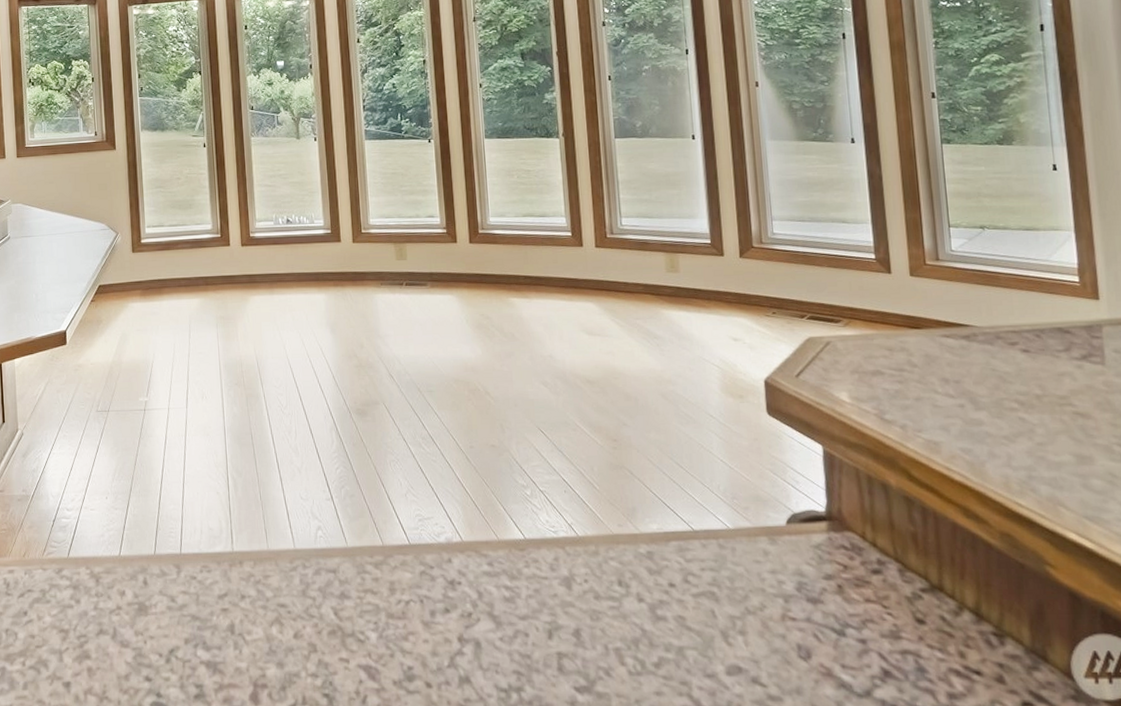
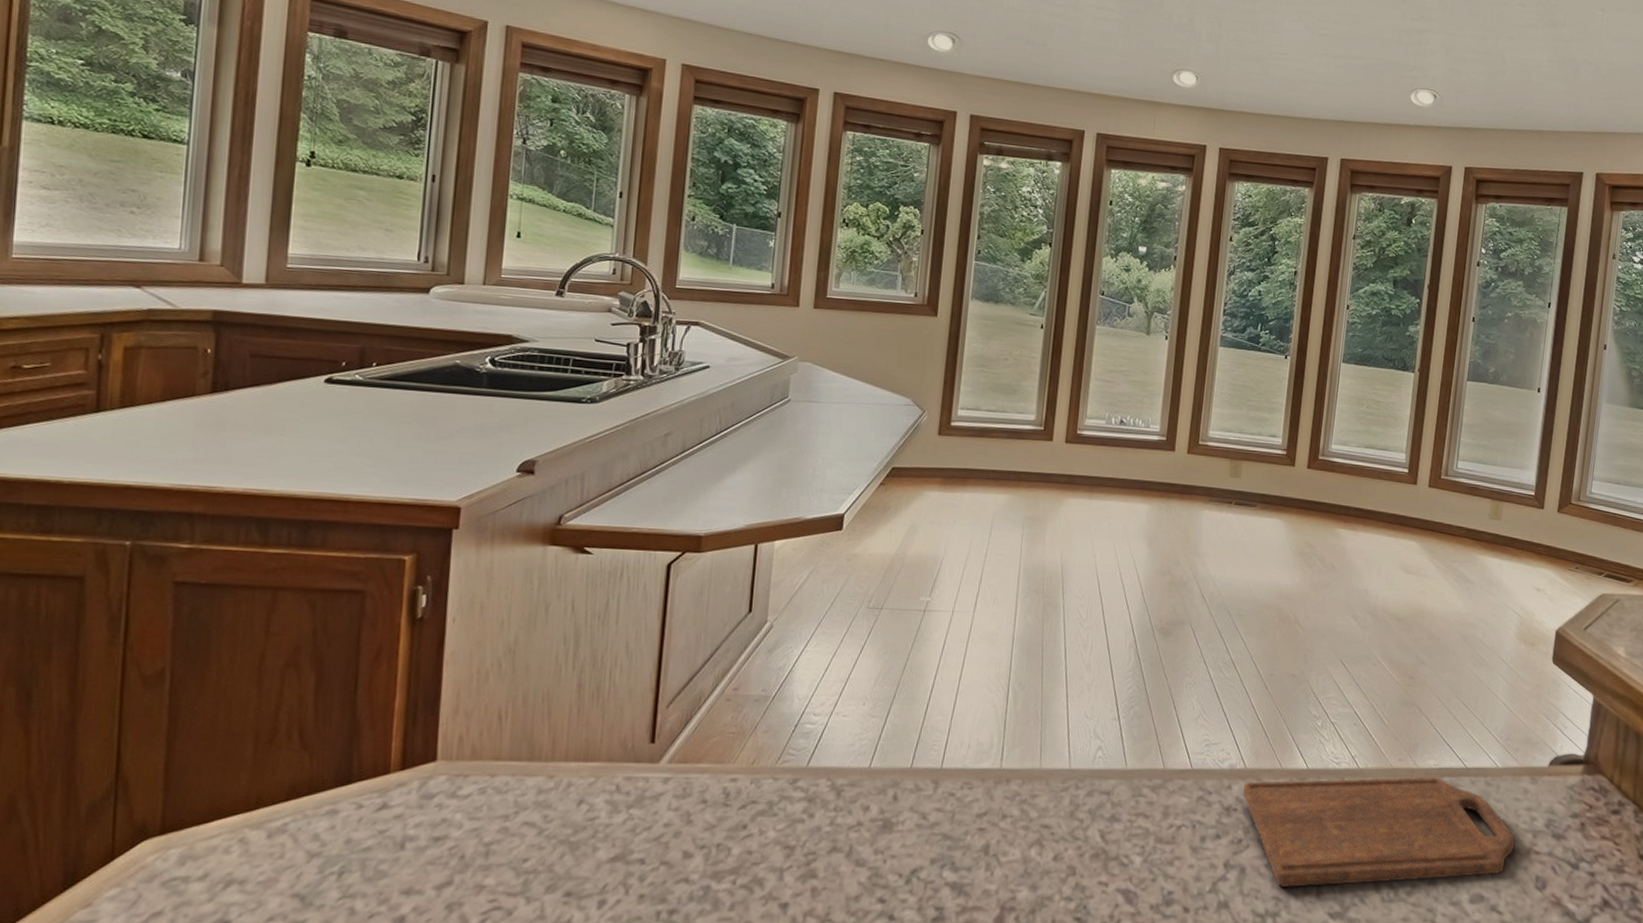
cutting board: none [463,541,766,661] -> present [1242,777,1516,887]

